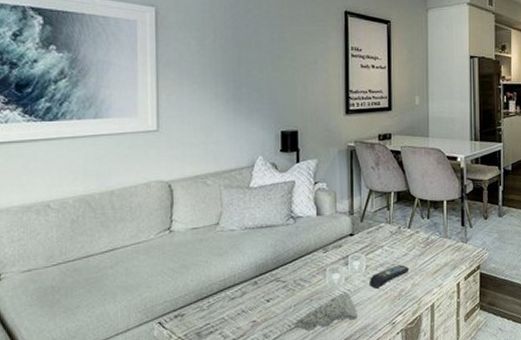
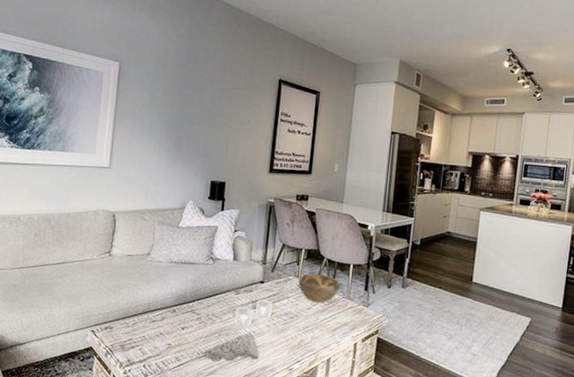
remote control: present [370,265,409,289] -> none [273,317,311,335]
decorative bowl: none [391,216,435,247] -> present [298,273,340,303]

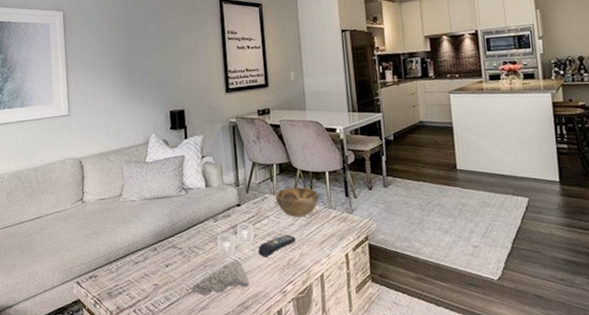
remote control: none [273,317,311,335] -> present [258,234,296,257]

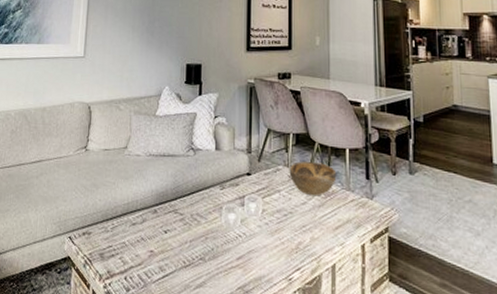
decorative object: present [189,261,249,296] -> none [186,236,252,271]
remote control: present [258,234,296,257] -> none [266,214,308,237]

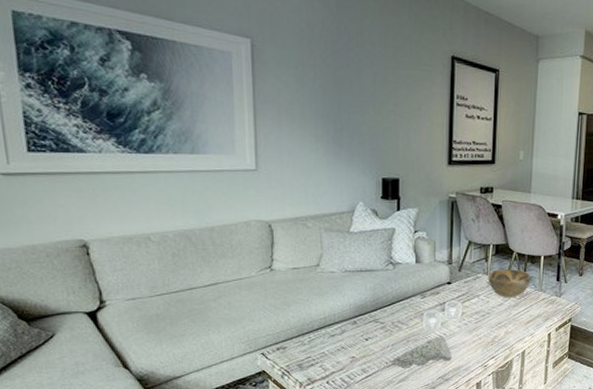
decorative object: none [186,236,252,271] -> present [389,337,452,368]

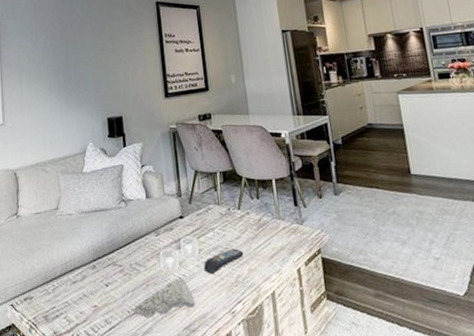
remote control: none [465,314,504,334] -> present [204,248,244,274]
decorative bowl: present [488,269,531,298] -> none [220,196,267,230]

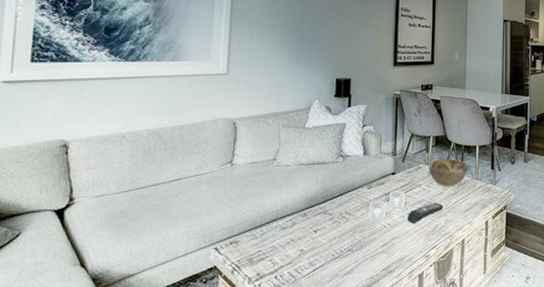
decorative object: present [131,279,195,318] -> none [335,227,395,261]
decorative bowl: none [220,196,267,230] -> present [429,159,468,187]

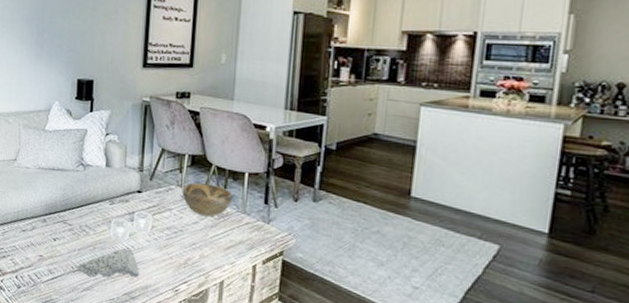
decorative object: none [335,227,395,261] -> present [75,248,139,278]
remote control: present [408,202,444,224] -> none [154,232,199,252]

